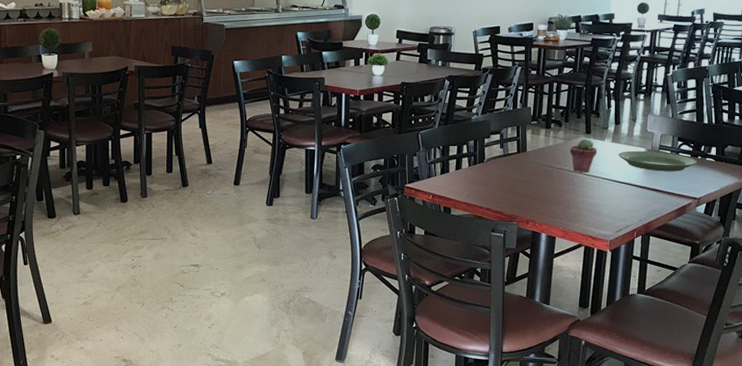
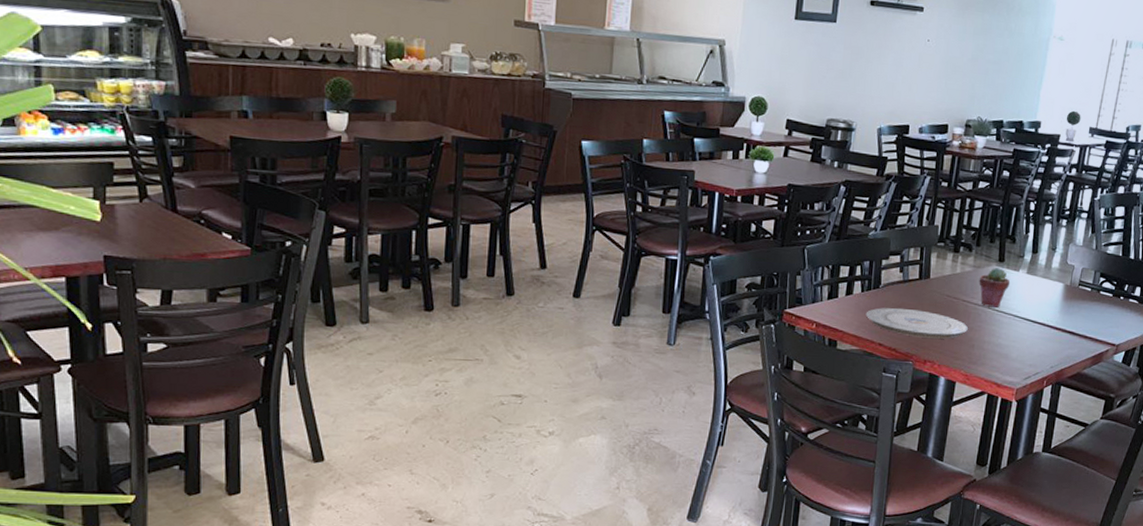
plate: none [473,177,564,201] -> present [865,307,969,339]
plate: present [618,150,697,171] -> none [1033,285,1119,313]

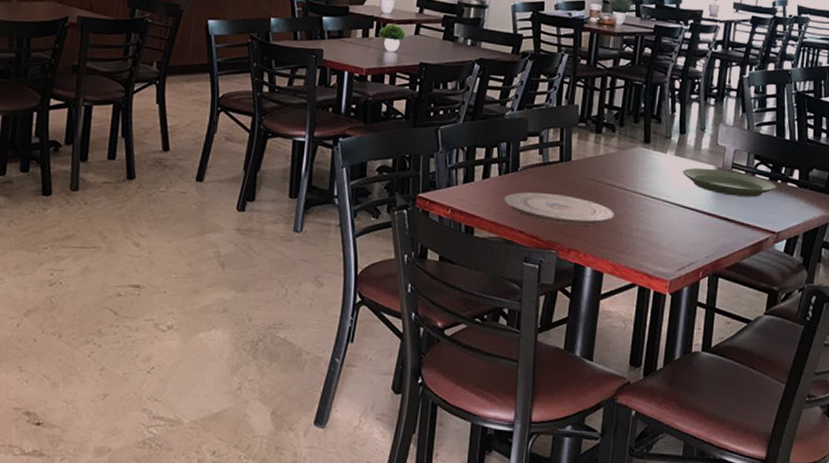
potted succulent: present [979,268,1010,309] -> none [624,149,658,193]
plate: none [1033,285,1119,313] -> present [683,167,777,198]

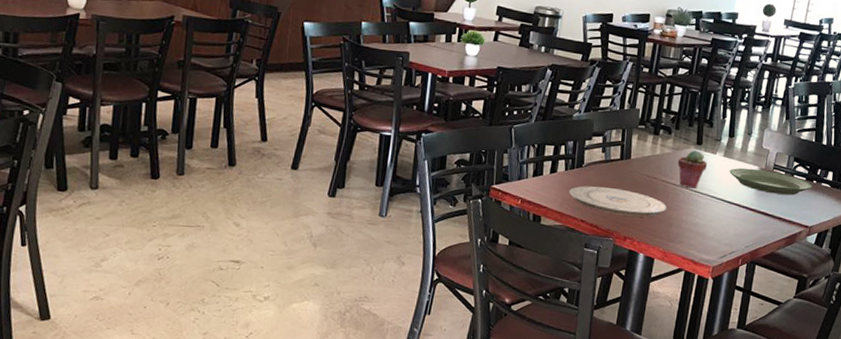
potted succulent: none [624,149,658,193] -> present [677,150,708,189]

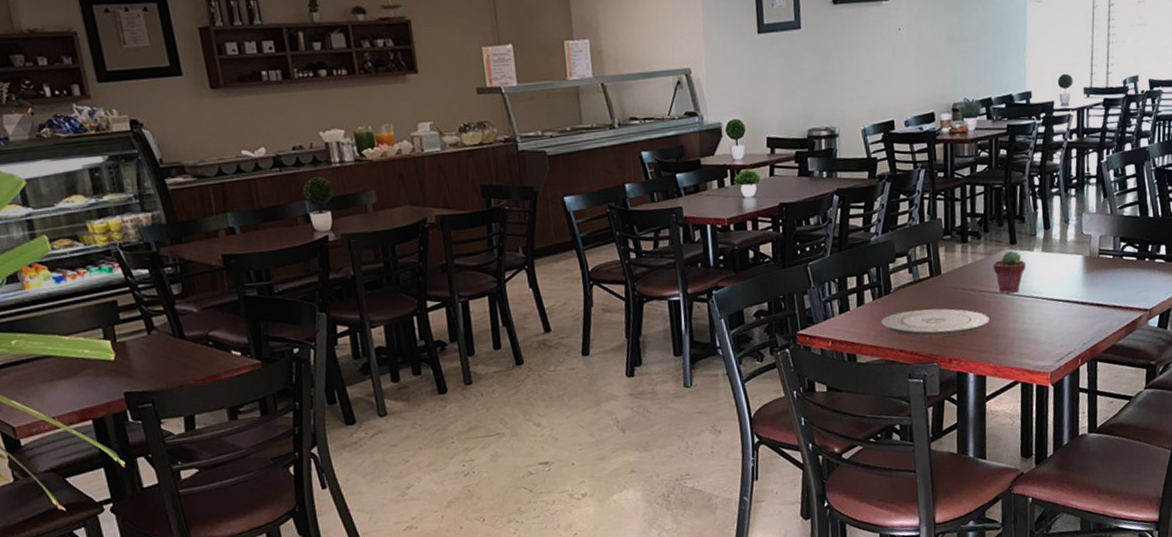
plate: present [729,168,812,195] -> none [1051,257,1145,282]

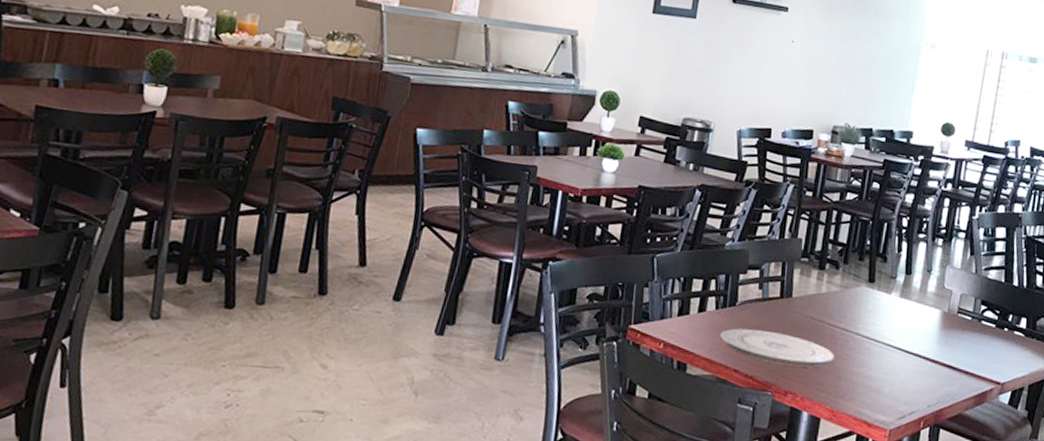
potted succulent: present [993,251,1026,294] -> none [846,289,882,335]

